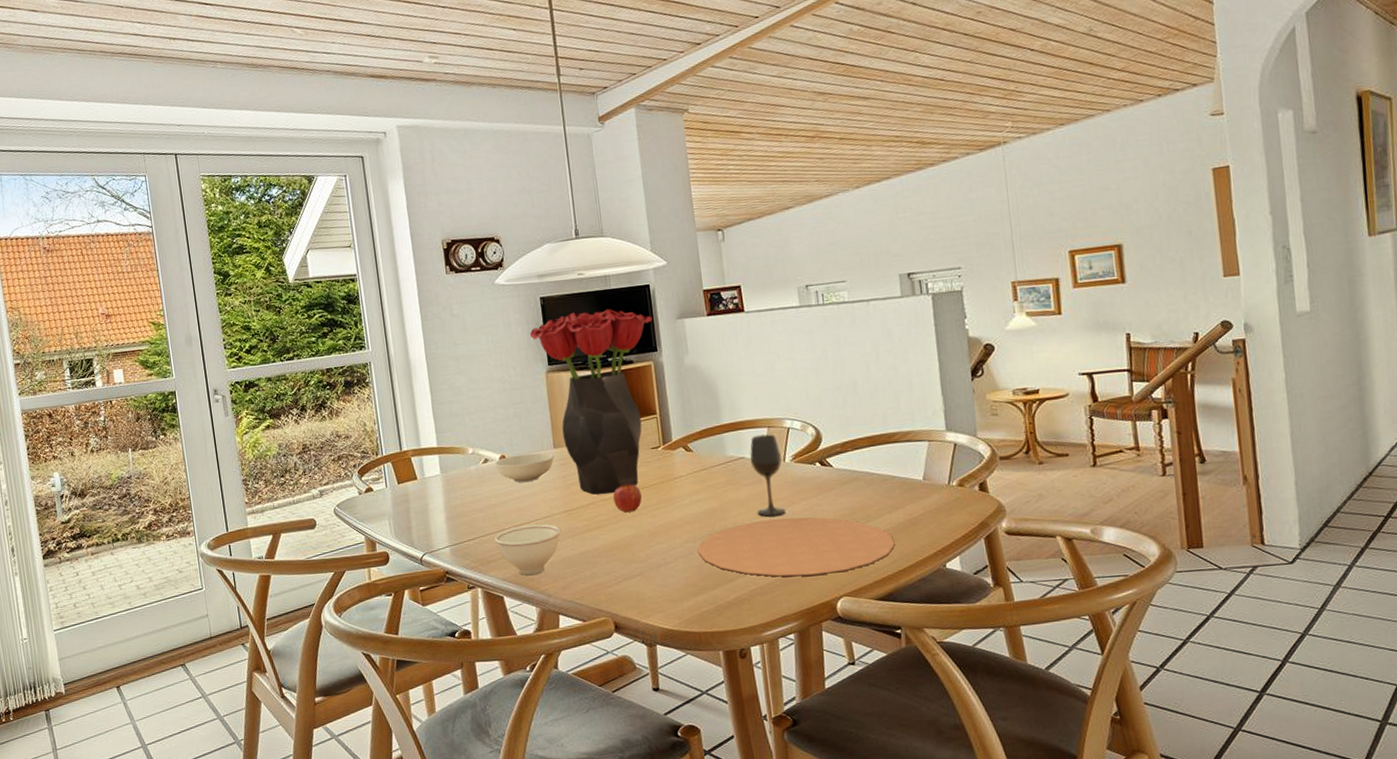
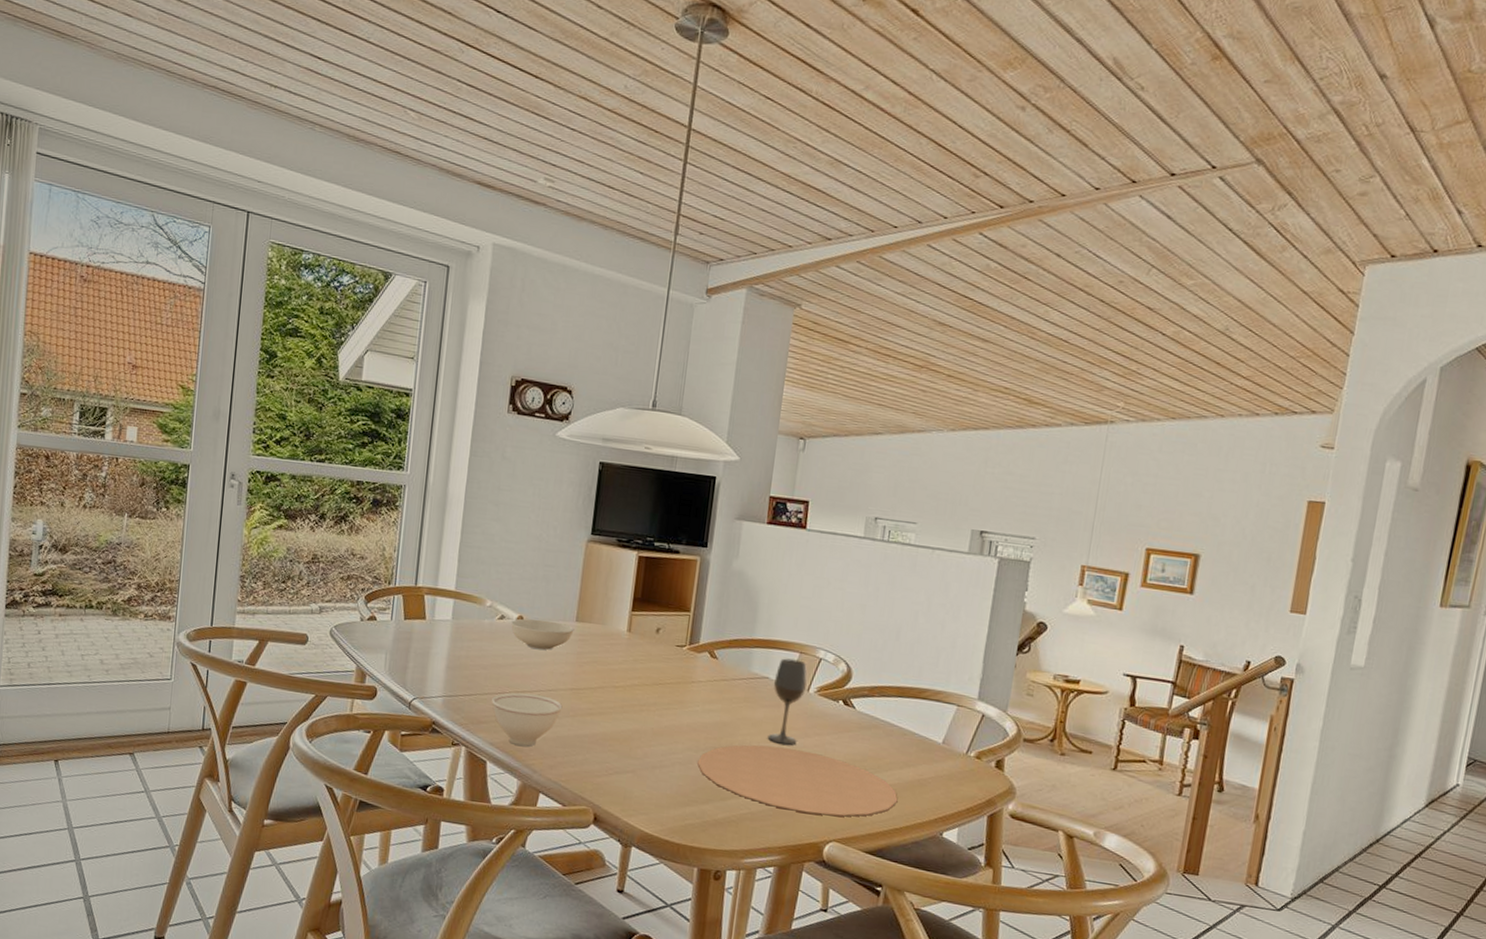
bouquet: present [529,308,652,495] -> none [579,486,711,682]
fruit: present [613,482,642,513] -> none [624,674,655,706]

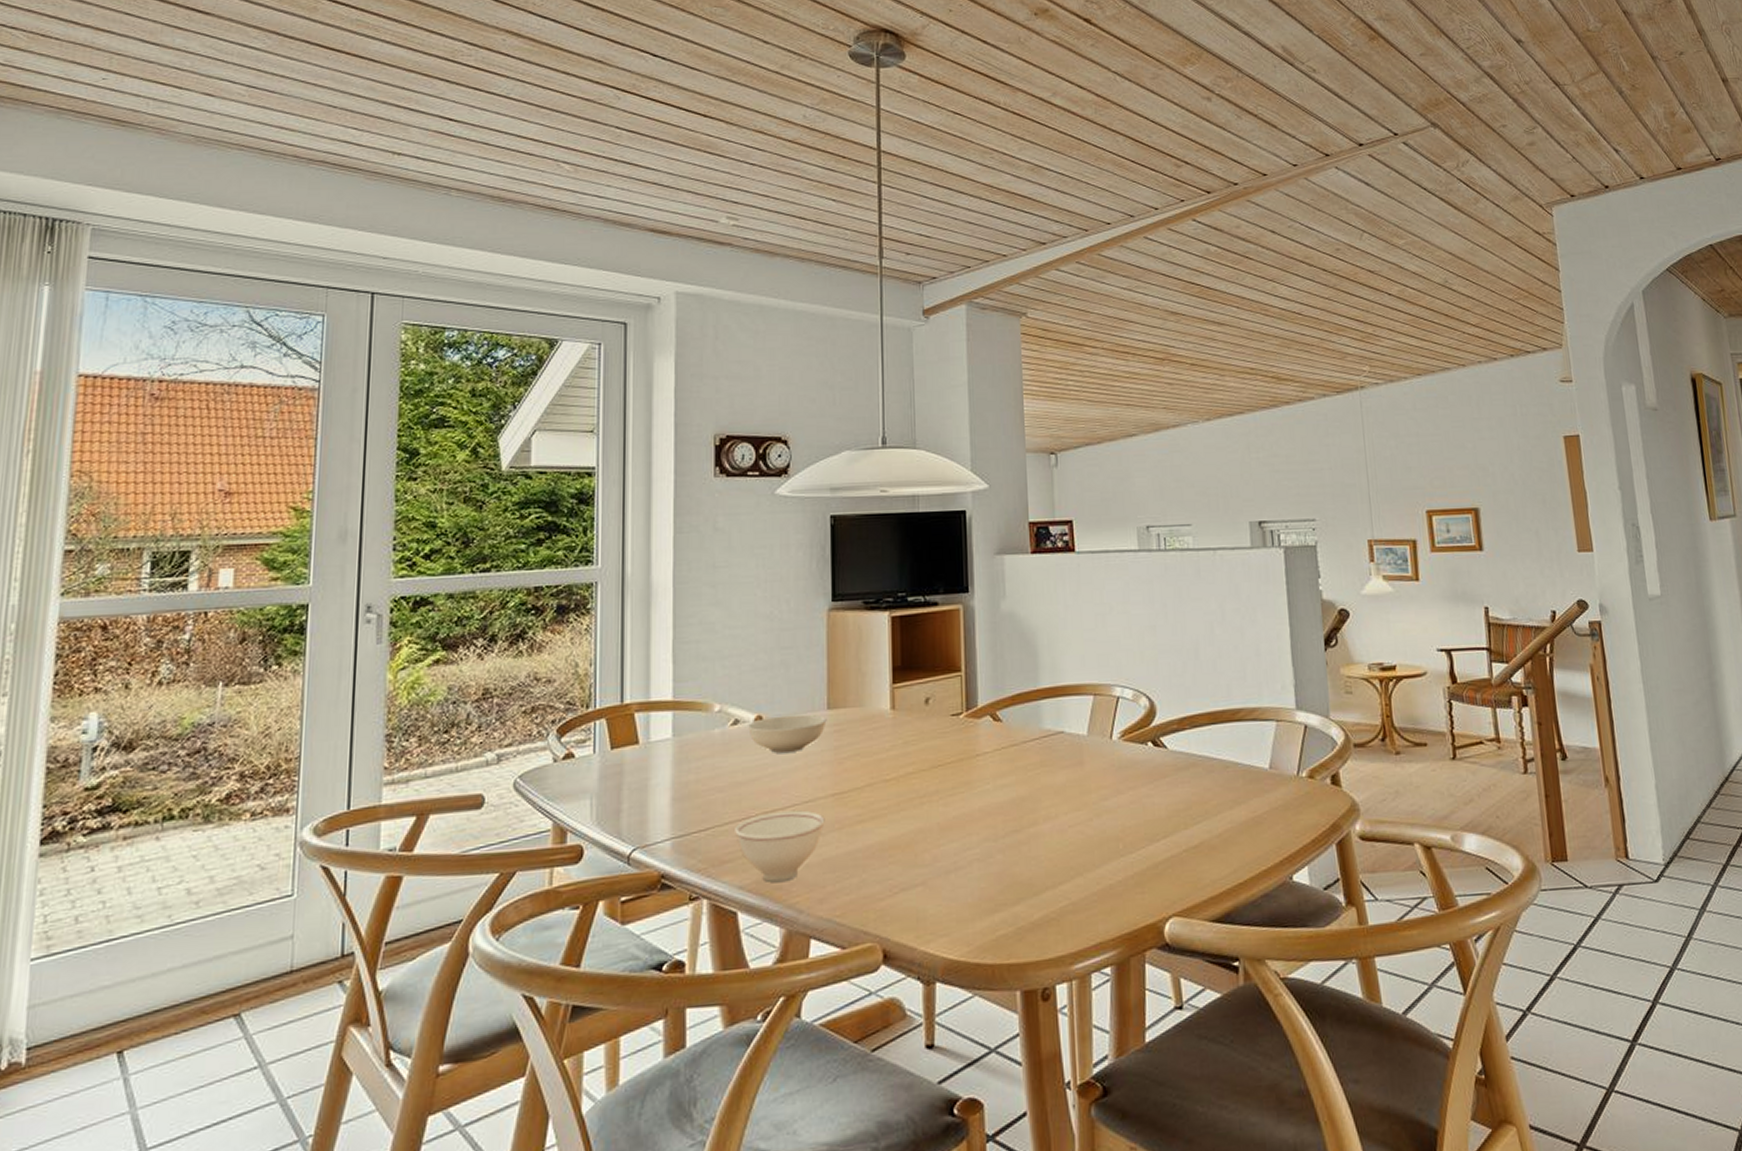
placemat: present [697,744,898,817] -> none [999,811,1235,890]
wine glass: present [767,658,807,745] -> none [1071,703,1110,810]

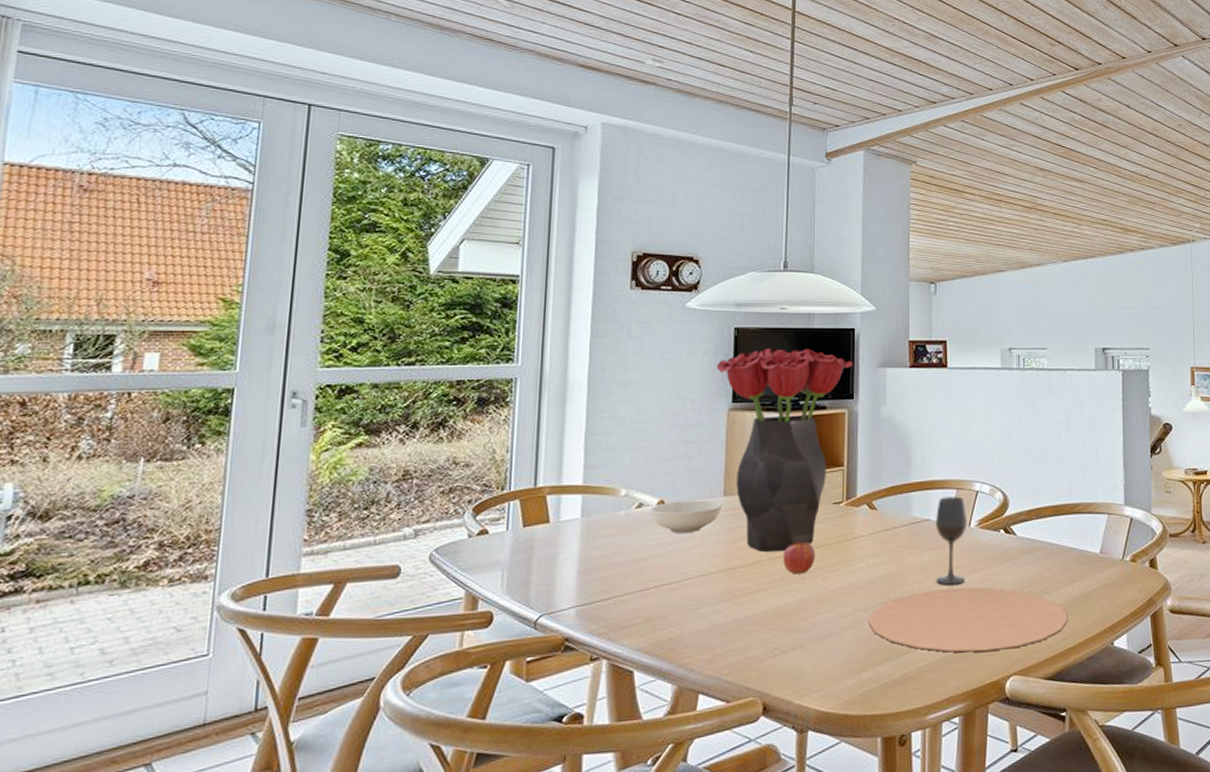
bowl: present [735,810,825,882] -> none [635,583,717,645]
bouquet: none [812,536,966,773] -> present [716,348,853,552]
fruit: none [898,758,934,799] -> present [783,540,815,574]
placemat: none [999,811,1235,890] -> present [869,587,1068,653]
wine glass: none [1071,703,1110,810] -> present [936,496,967,586]

